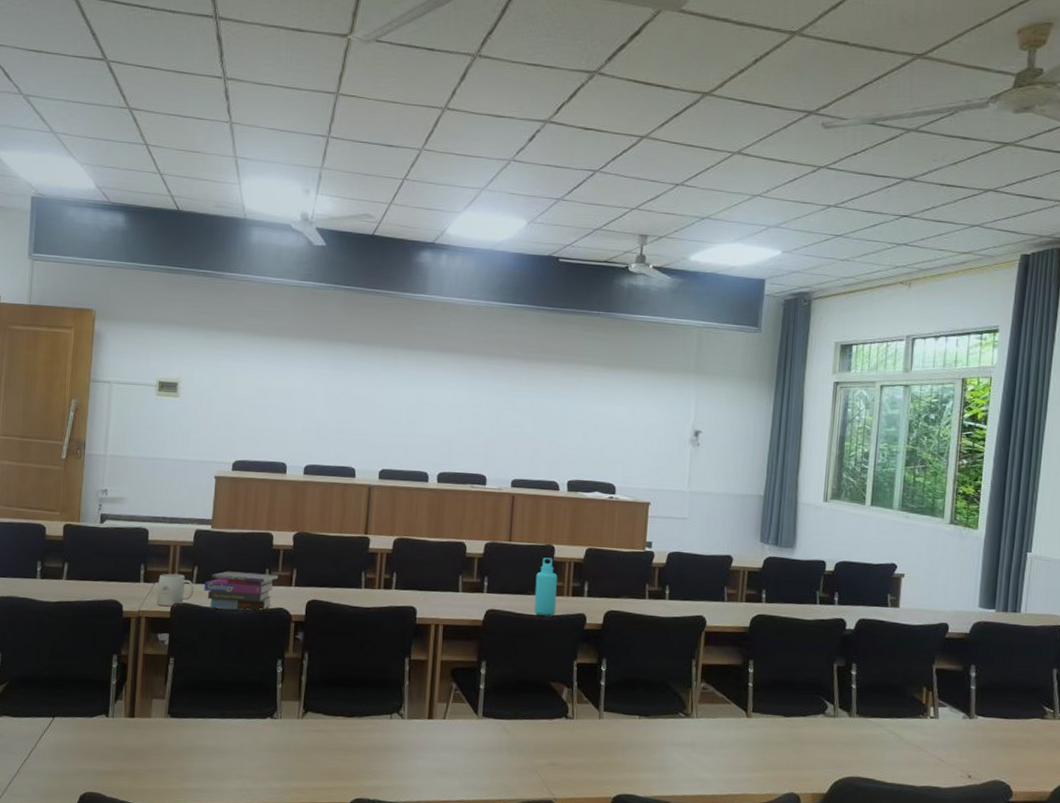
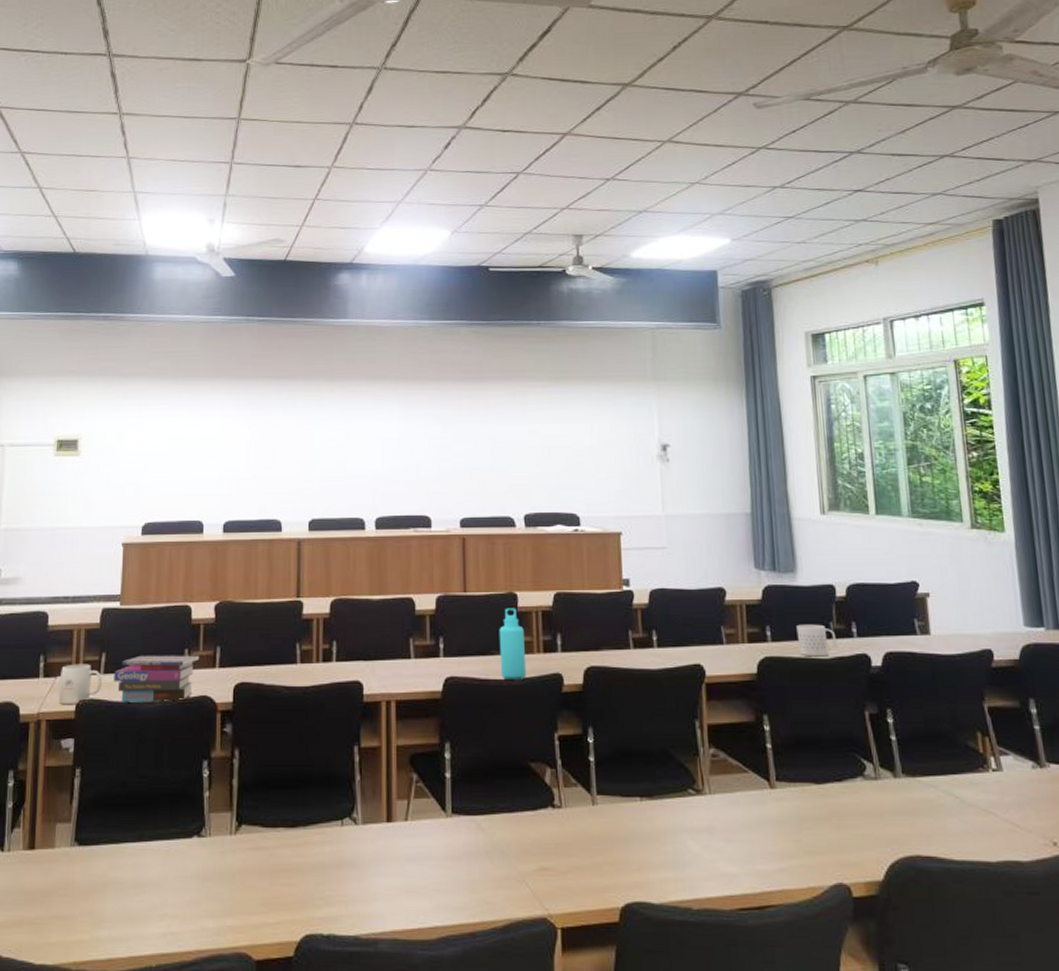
mug: none [787,590,820,618] -> present [796,624,837,657]

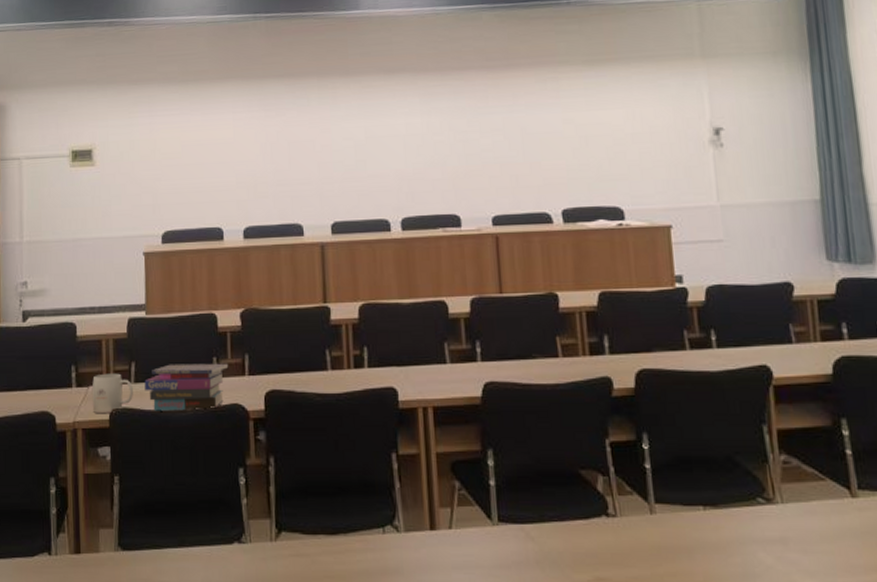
water bottle: present [499,608,527,681] -> none [539,309,573,385]

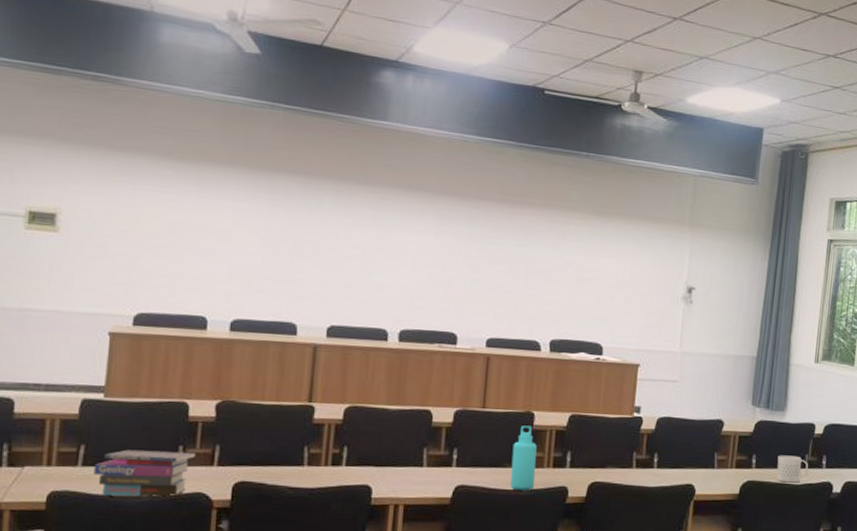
mug: present [91,373,133,414] -> none [25,454,80,496]
water bottle: none [539,309,573,385] -> present [510,425,537,492]

